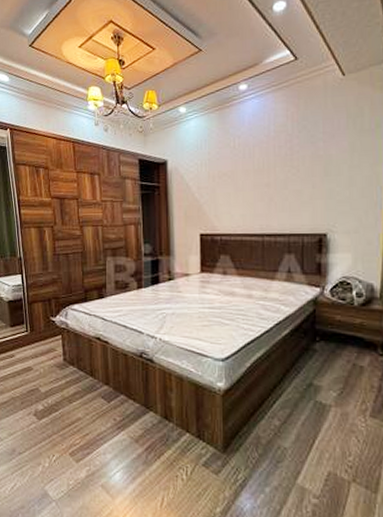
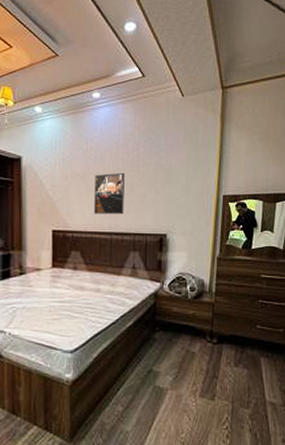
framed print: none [243,168,278,215] -> present [94,172,126,215]

